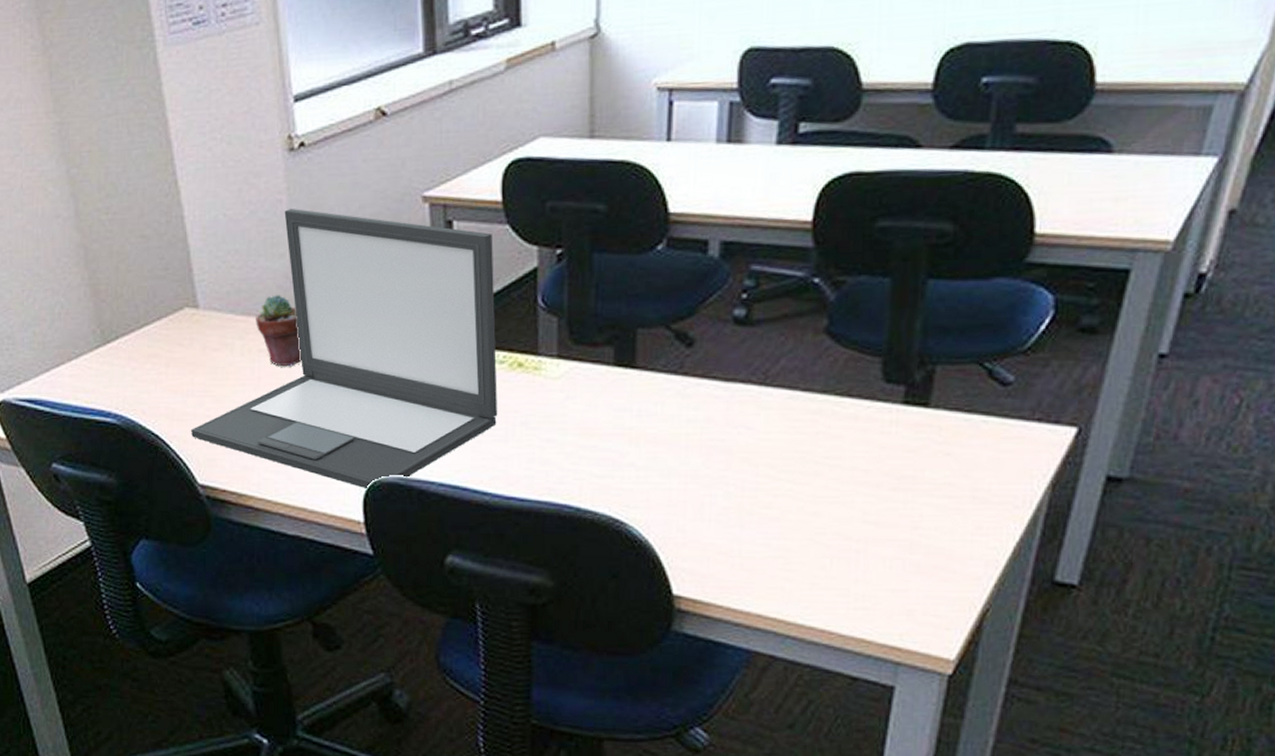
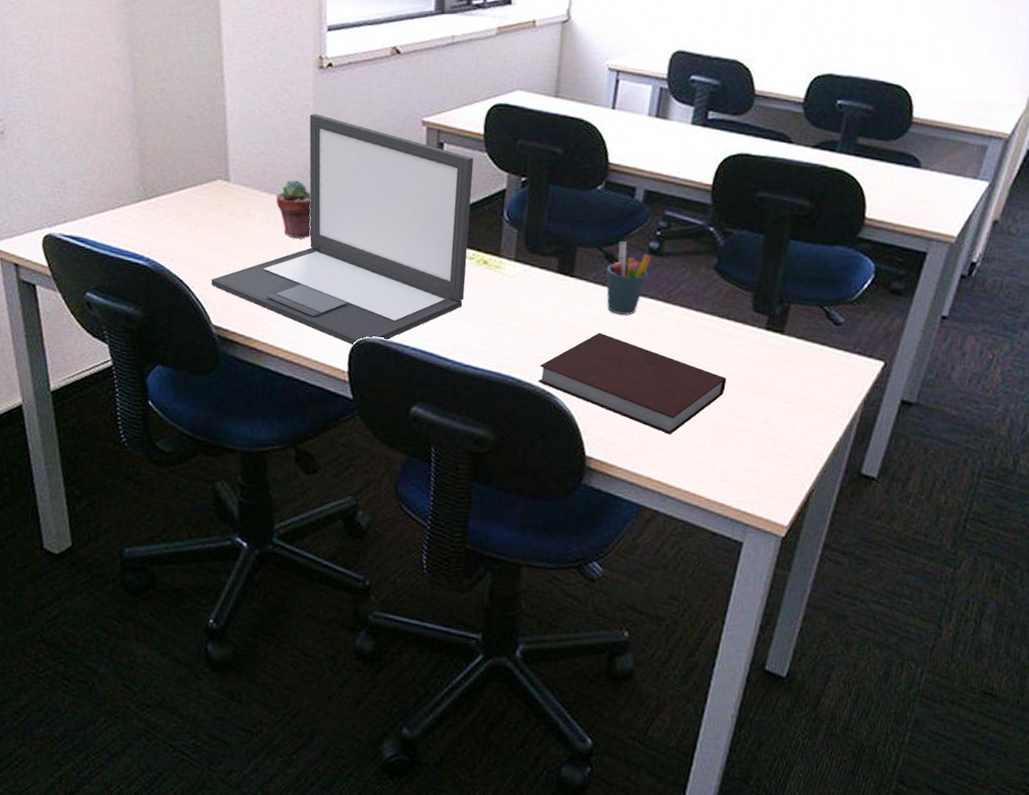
notebook: none [602,435,854,557] -> present [538,332,727,435]
pen holder: none [679,313,738,408] -> present [606,241,652,315]

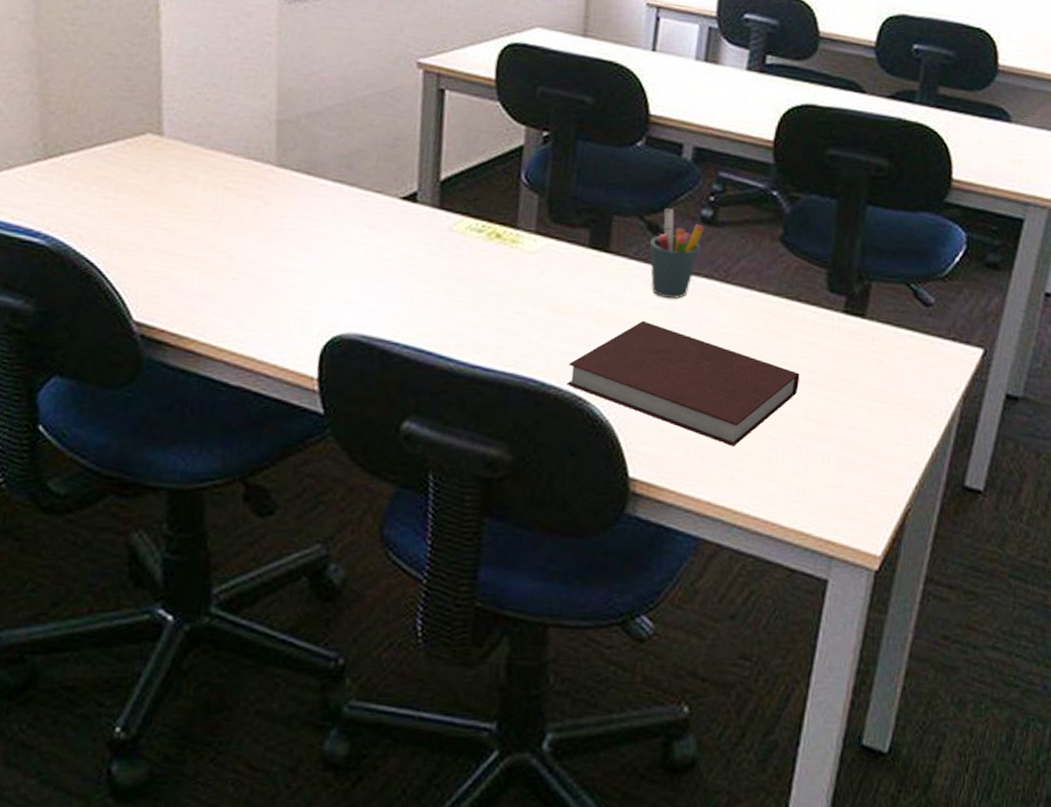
laptop: present [210,114,474,346] -> none [132,52,483,344]
potted succulent: present [276,180,312,239] -> none [225,134,273,209]

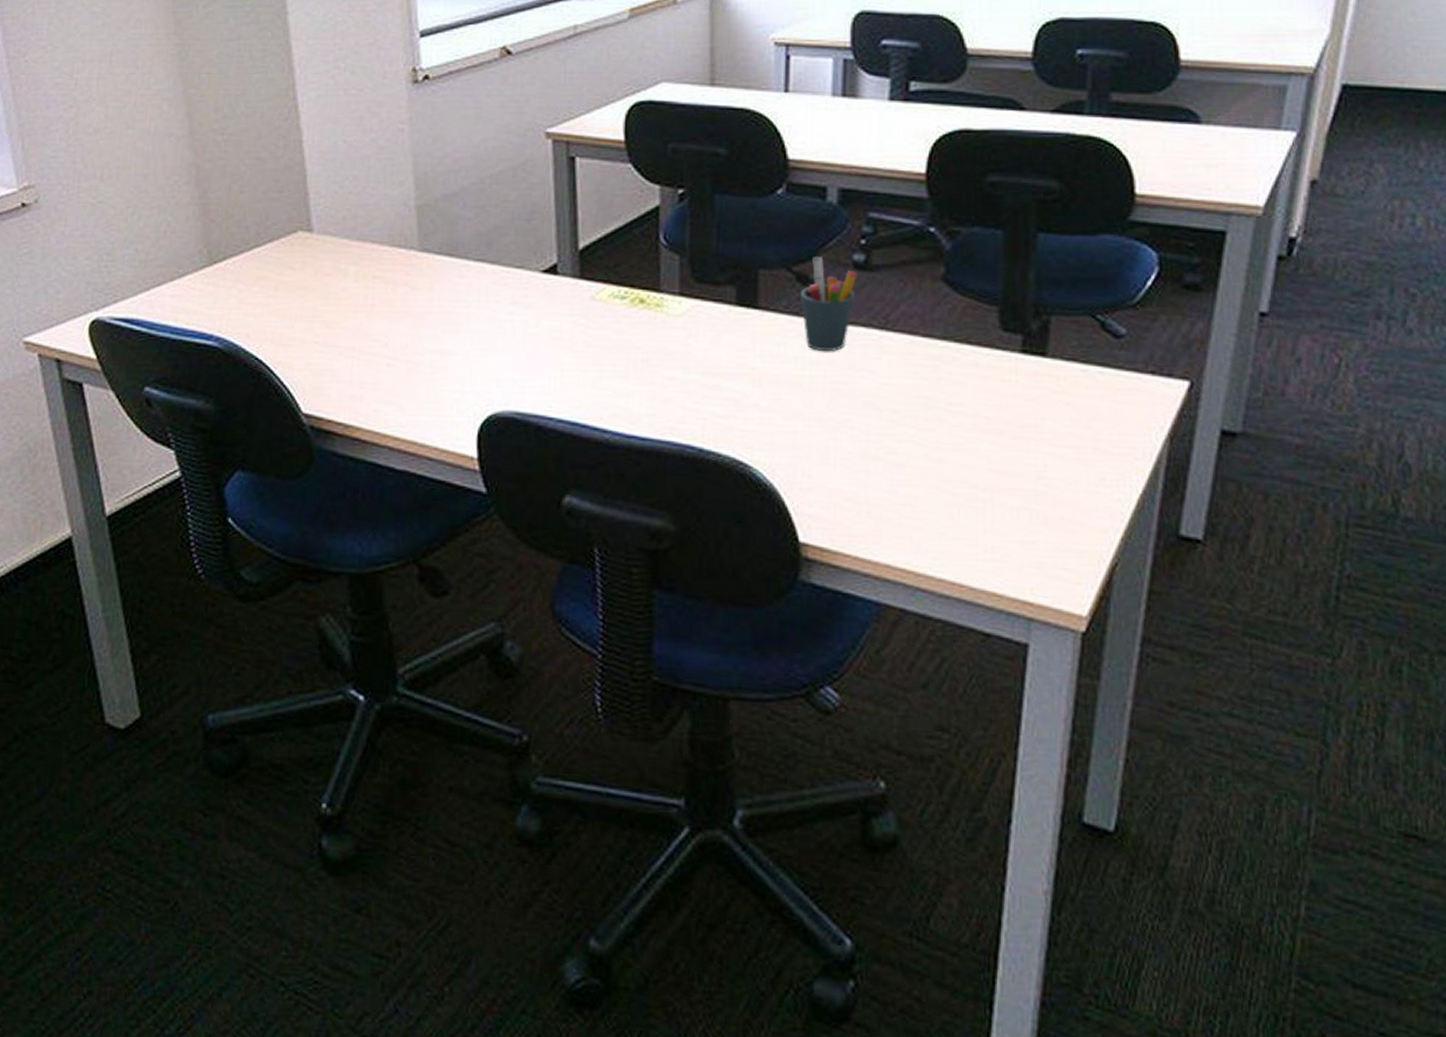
notebook: present [567,320,800,447] -> none [726,377,977,505]

